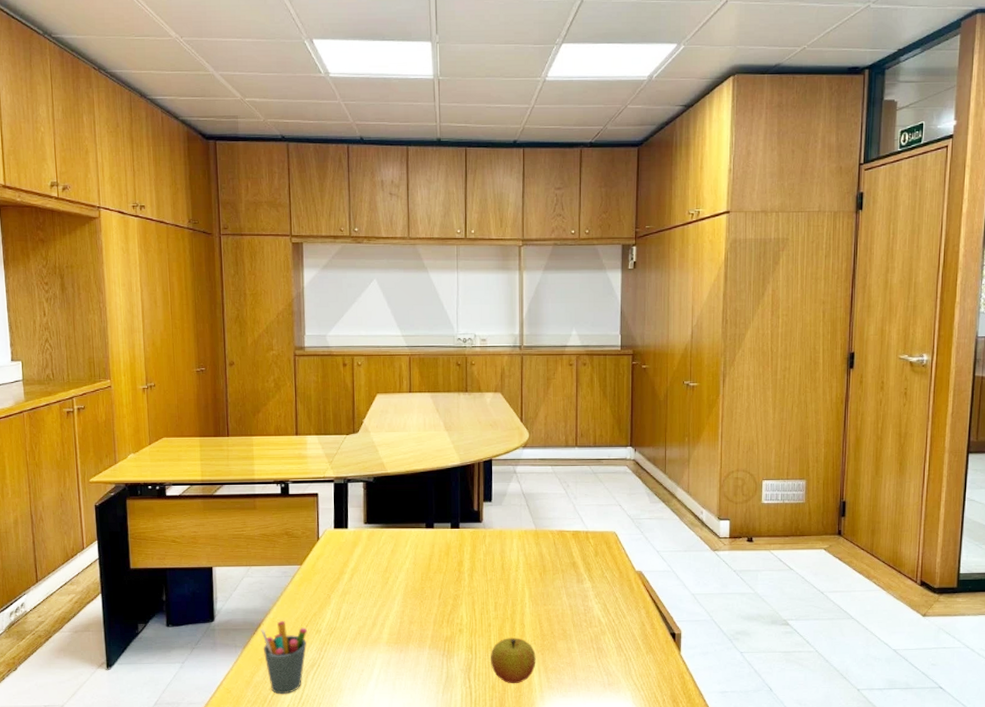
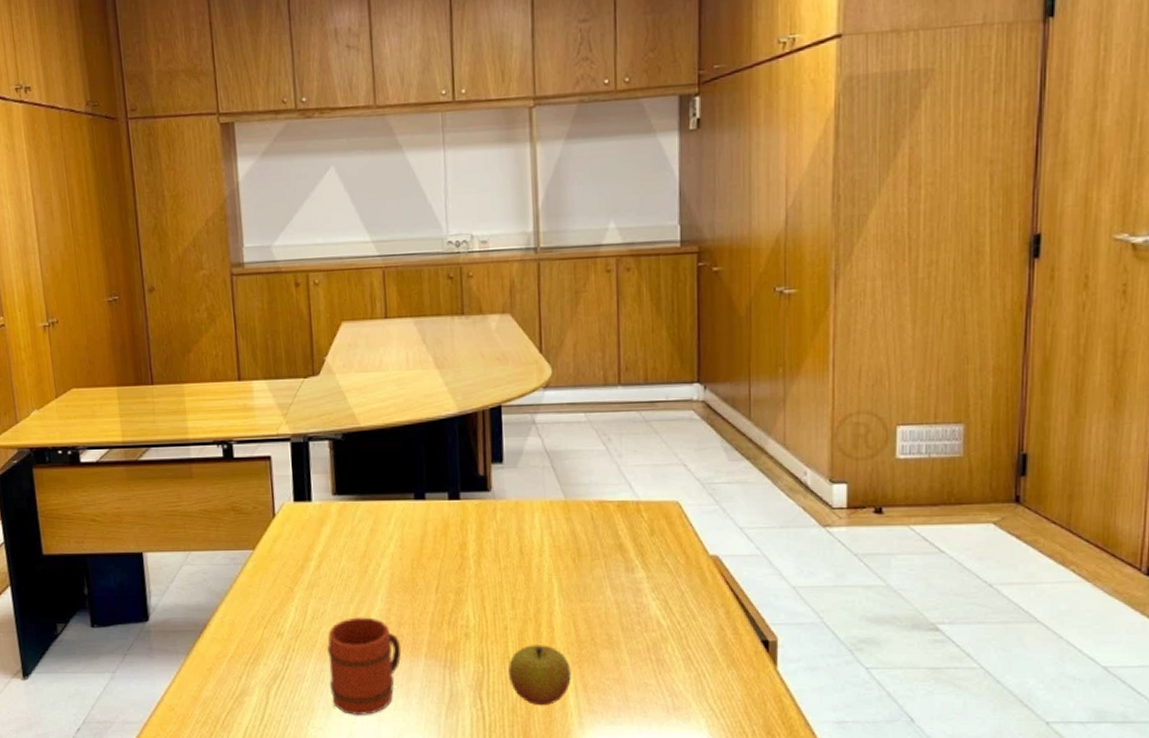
pen holder: present [261,621,307,695] -> none [207,621,267,714]
mug: none [355,617,411,694] -> present [327,617,402,715]

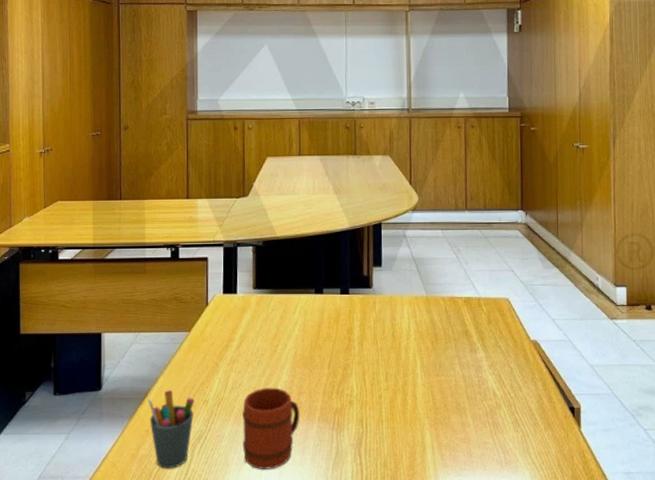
pen holder: none [207,621,267,714] -> present [148,390,194,469]
apple: present [508,645,571,706] -> none [382,410,429,461]

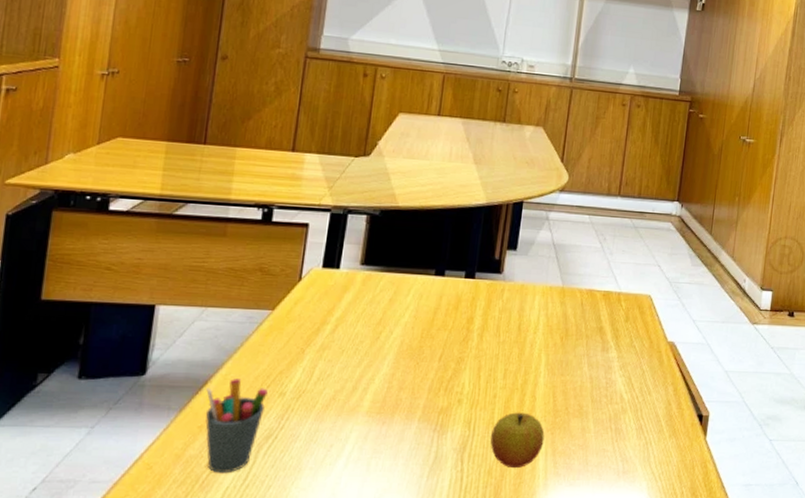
mug: present [242,387,300,469] -> none [321,380,398,476]
apple: none [382,410,429,461] -> present [490,412,545,469]

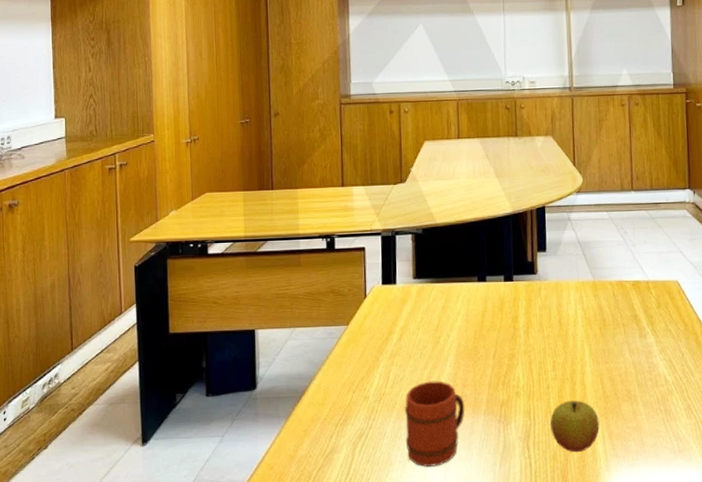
pen holder: present [205,379,268,474] -> none [305,387,355,470]
mug: none [321,380,398,476] -> present [405,381,465,467]

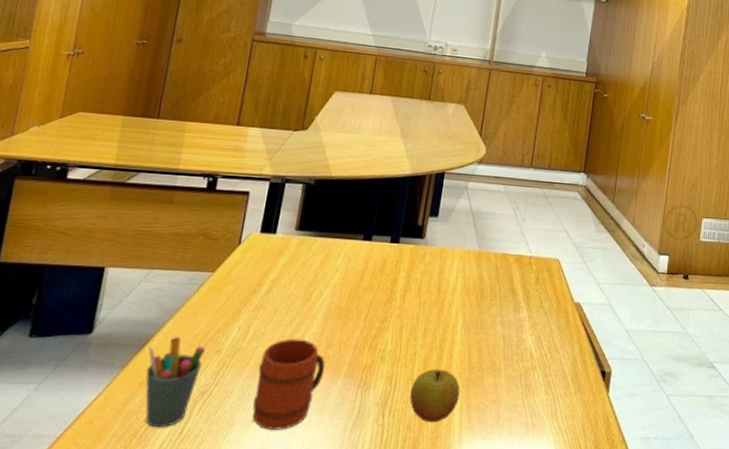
pen holder: none [305,387,355,470] -> present [145,337,205,428]

